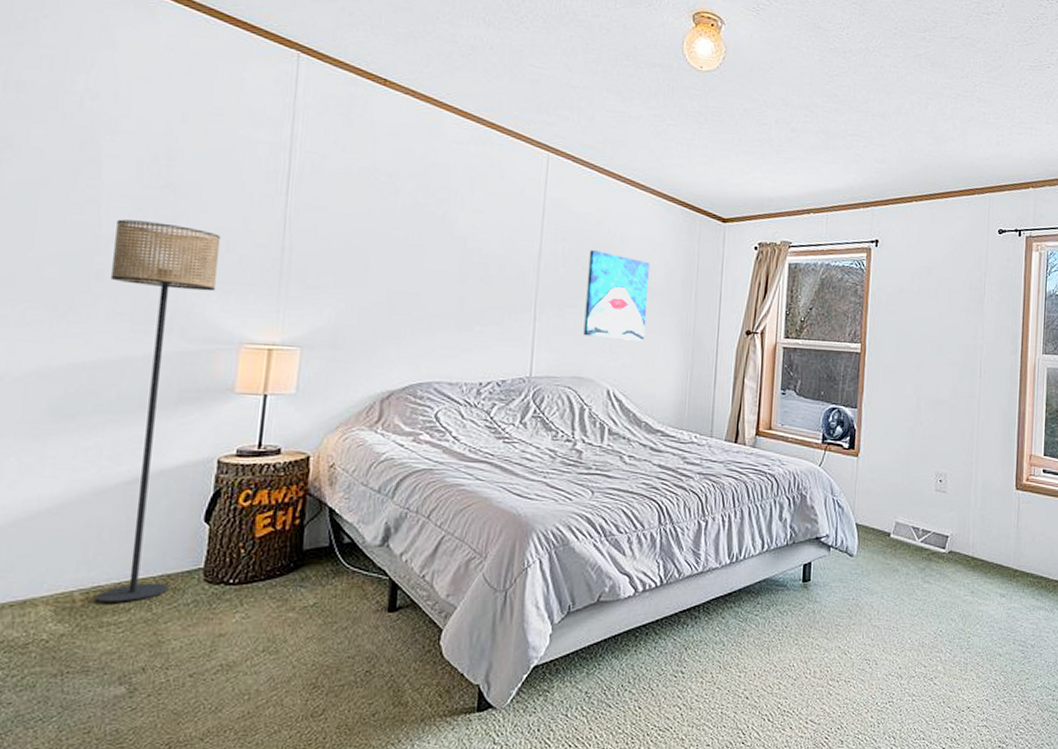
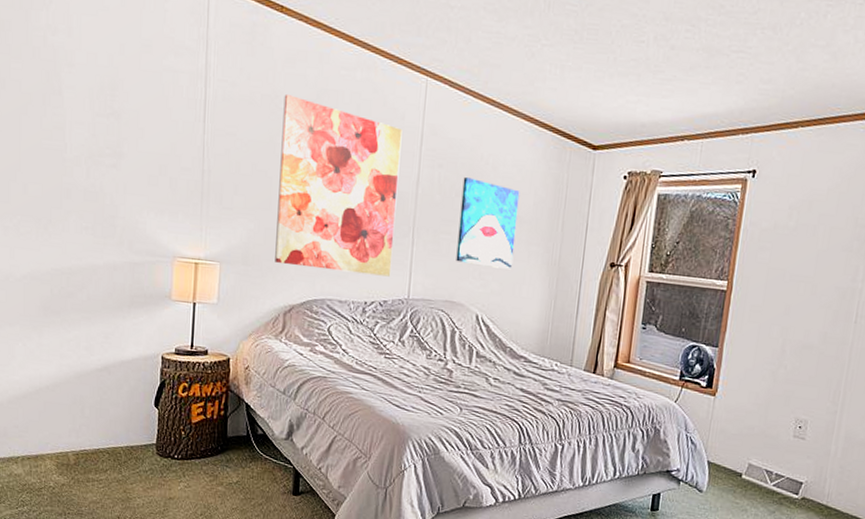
floor lamp: present [95,219,221,602] -> none [76,144,155,465]
wall art: none [371,167,522,355] -> present [275,95,403,277]

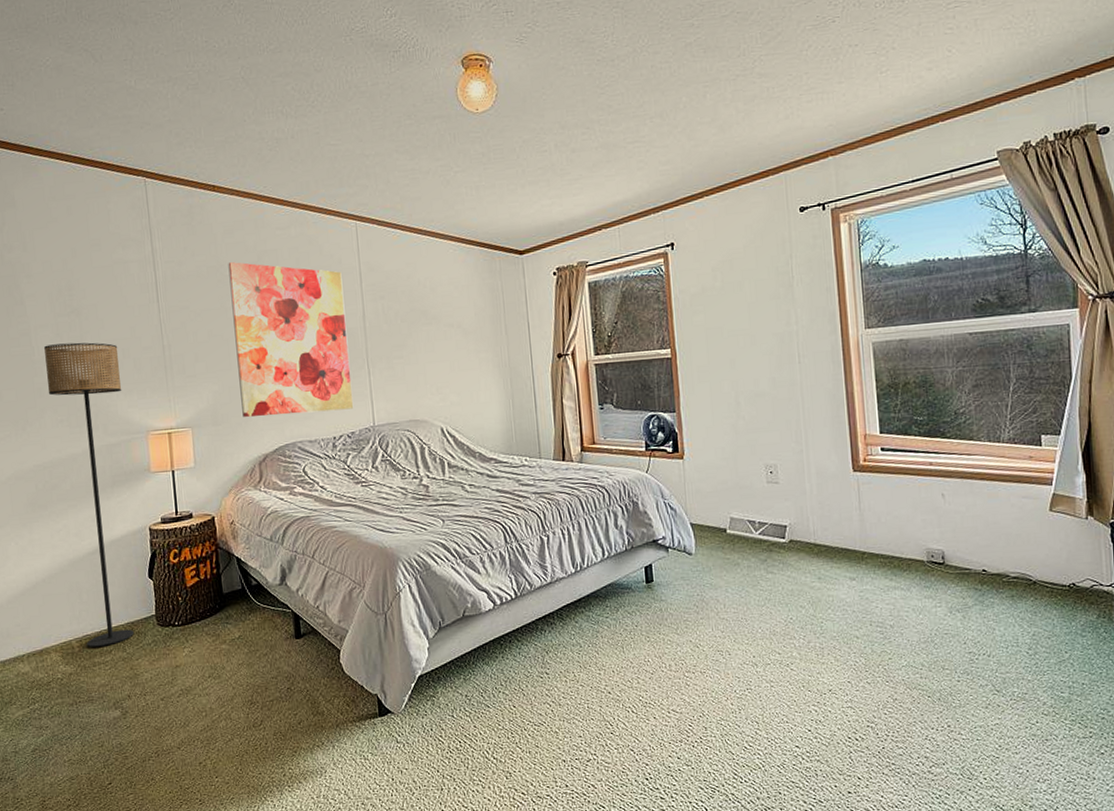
floor lamp: none [76,144,155,465] -> present [43,342,135,647]
wall art: present [456,176,520,270] -> none [405,302,467,382]

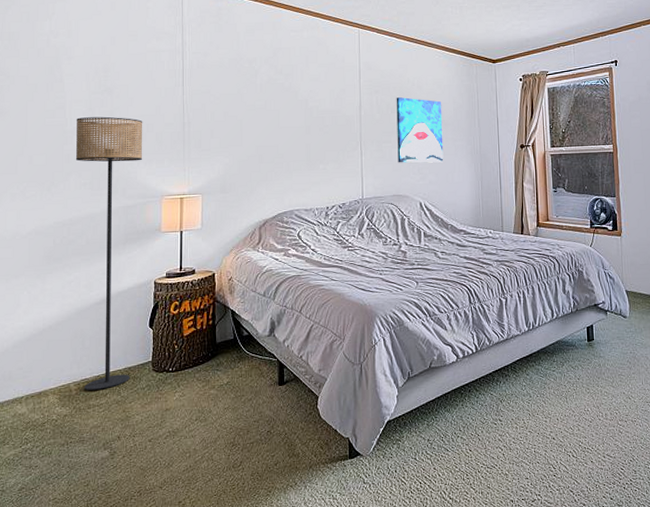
wall art: present [228,262,354,417] -> none [247,56,346,187]
wall art: none [405,302,467,382] -> present [396,96,444,163]

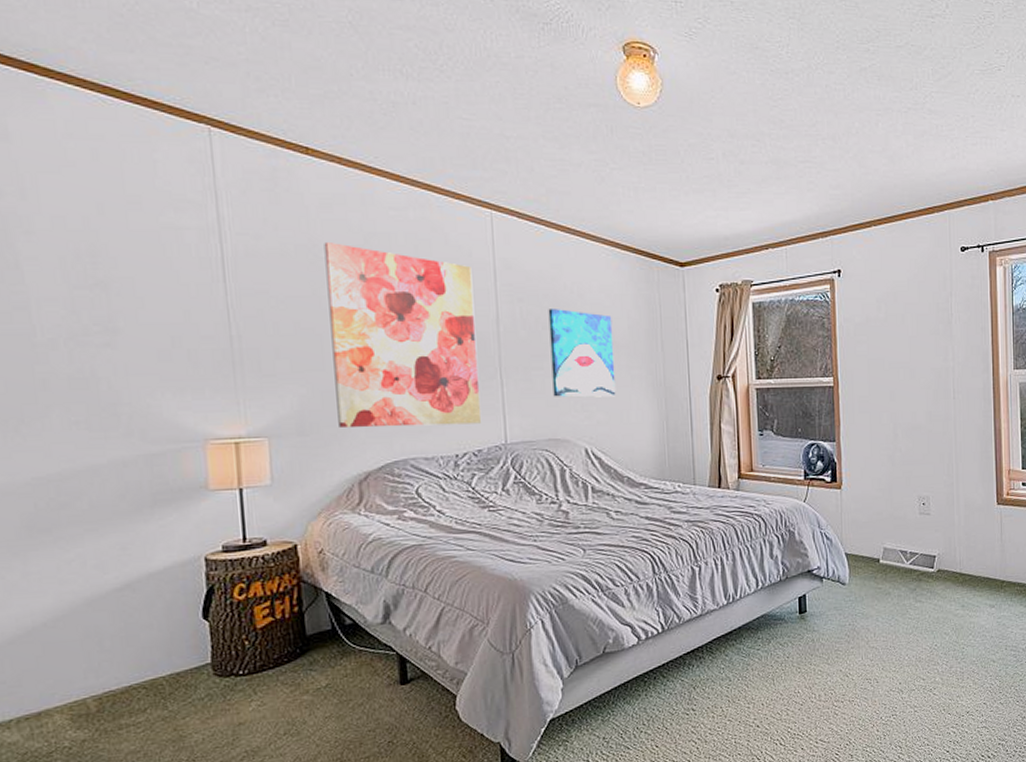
floor lamp: present [75,116,143,390] -> none [50,324,181,706]
wall art: none [247,56,346,187] -> present [324,243,482,428]

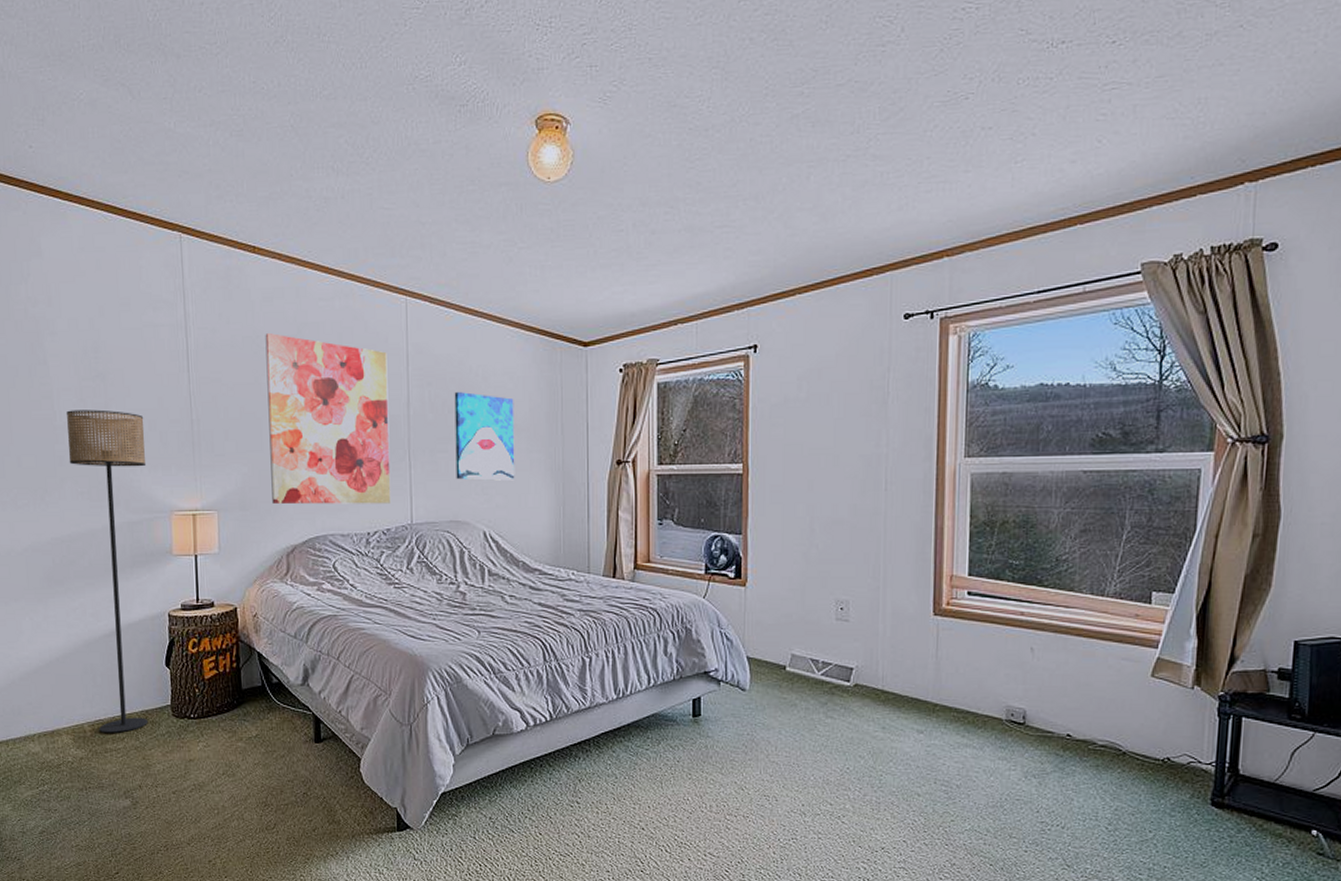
floor lamp: none [50,324,181,706] -> present [66,409,149,733]

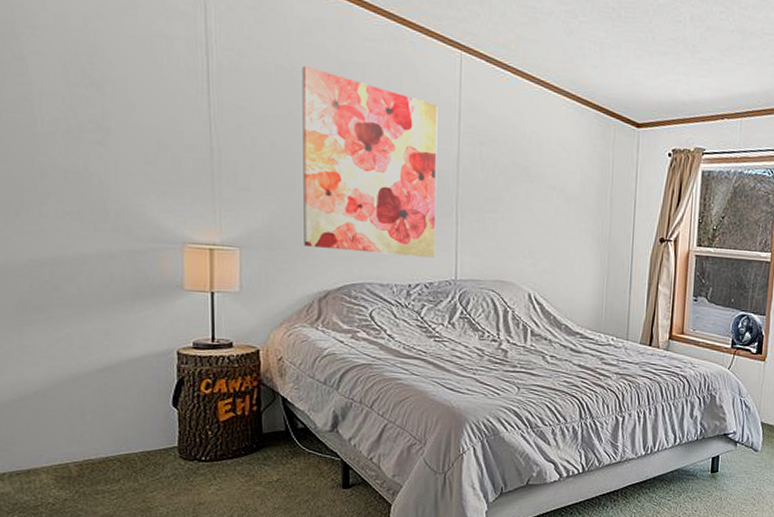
floor lamp: present [66,409,149,733] -> none [49,118,154,474]
wall art: present [454,391,515,481] -> none [504,154,566,247]

